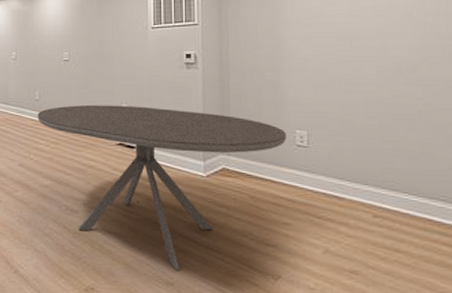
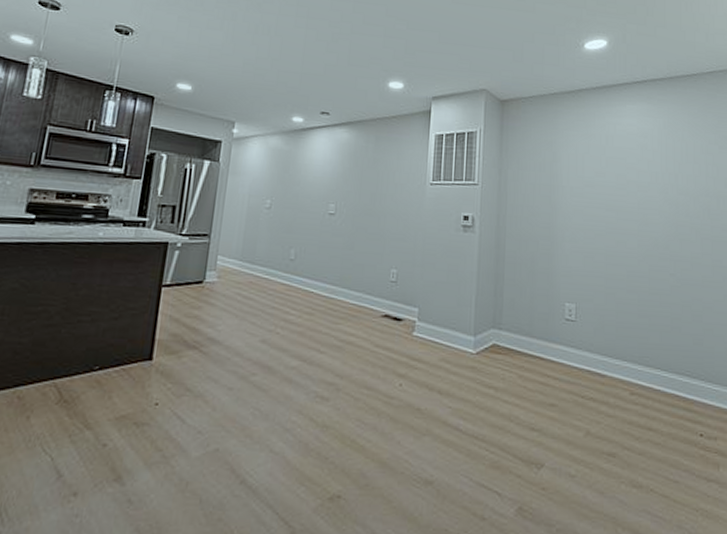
dining table: present [37,104,286,270] -> none [290,268,556,465]

